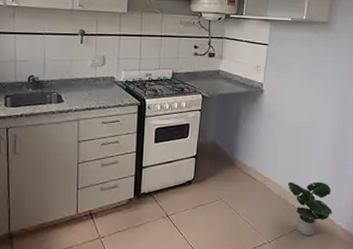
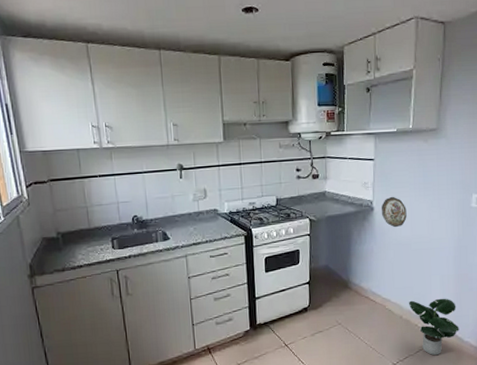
decorative plate: none [270,81,294,111] -> present [381,196,407,228]

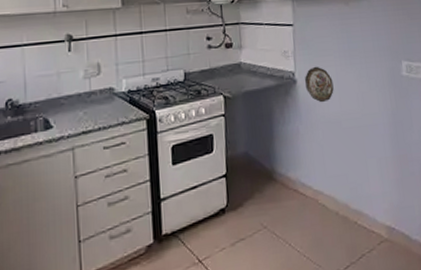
potted plant: present [409,298,460,356] -> none [345,185,406,261]

